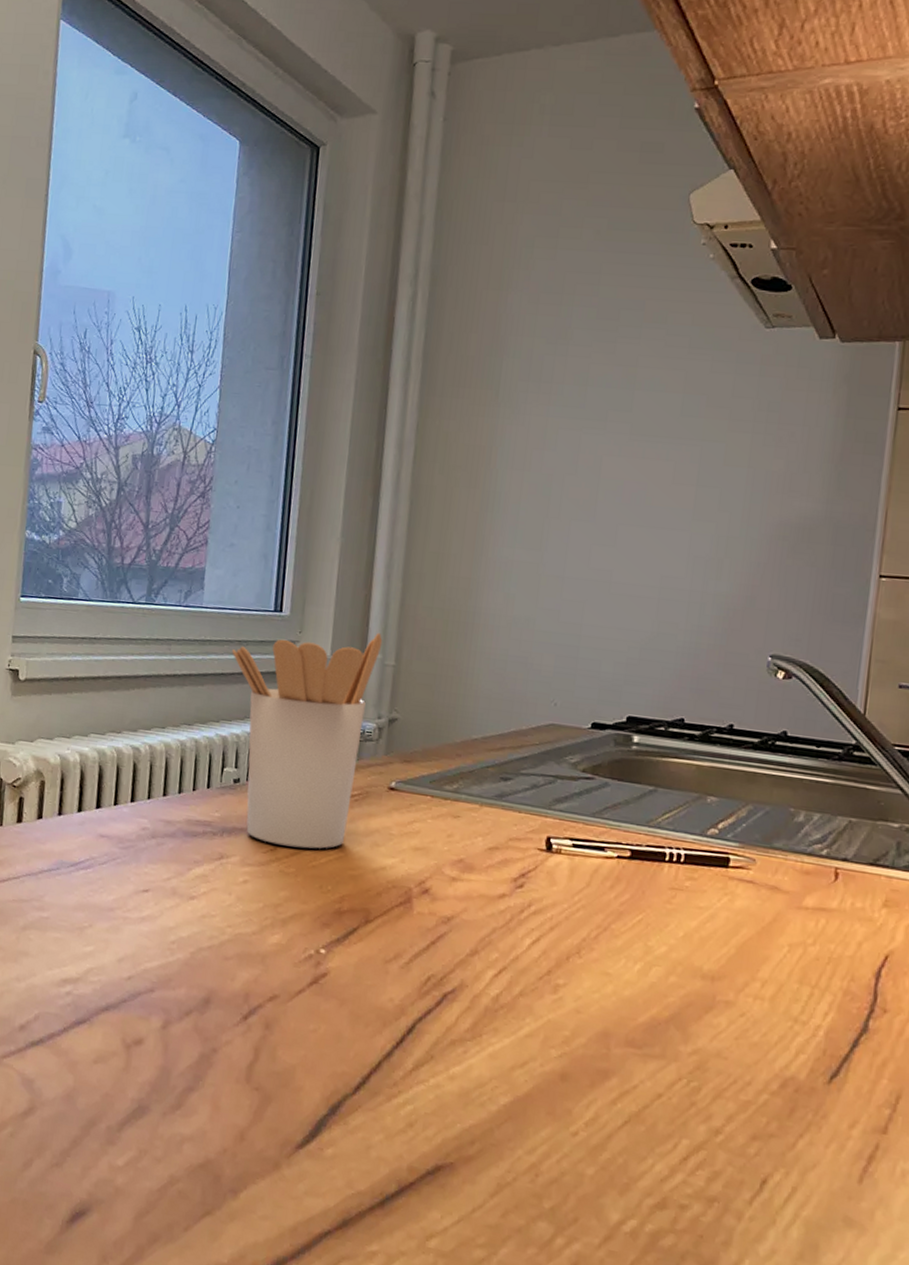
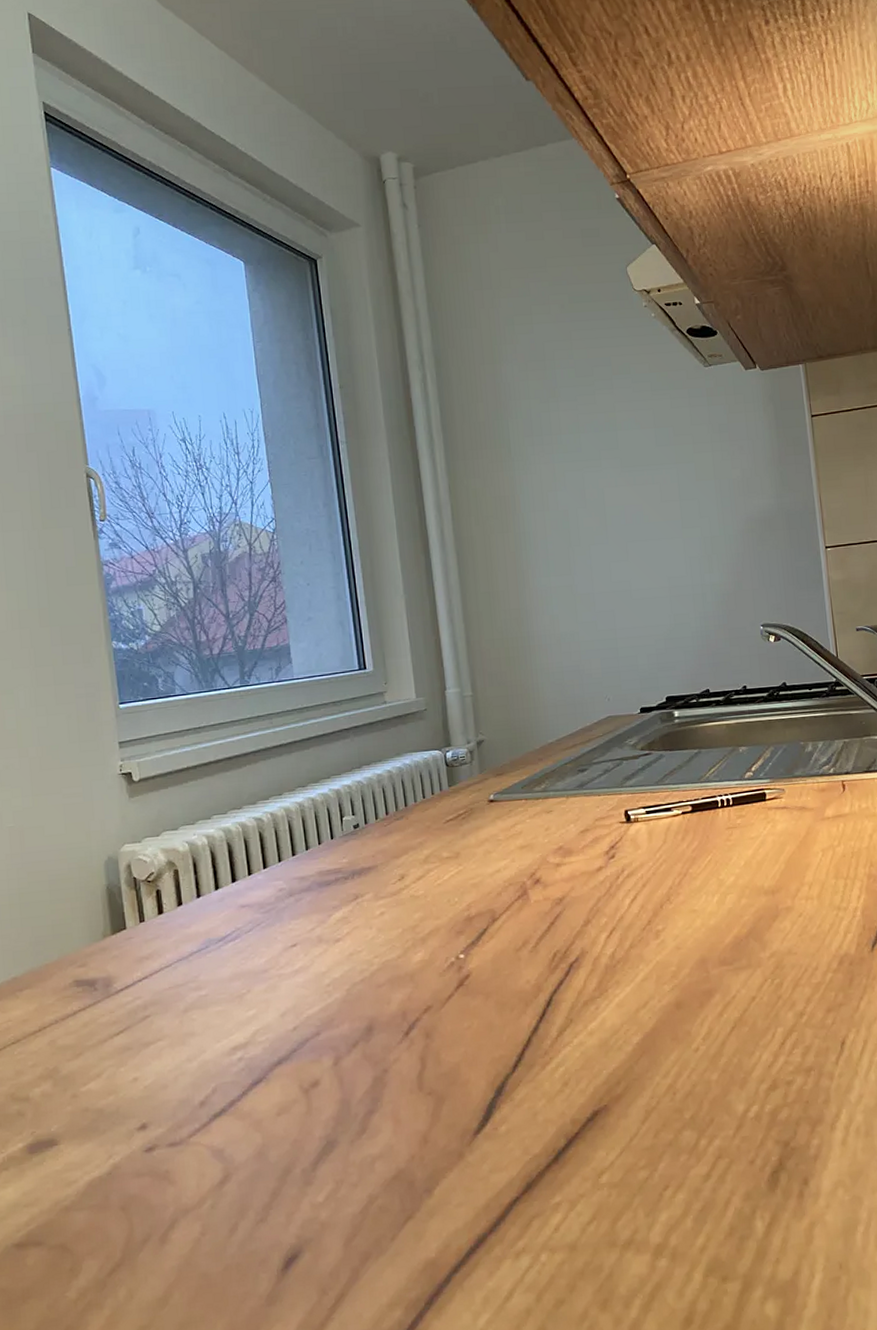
utensil holder: present [232,632,383,849] -> none [328,670,461,874]

